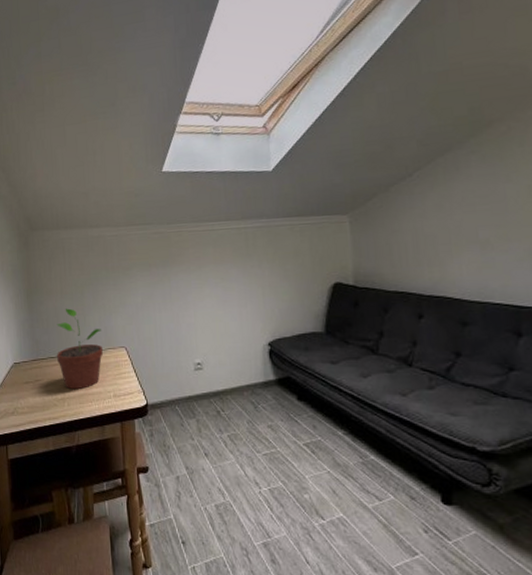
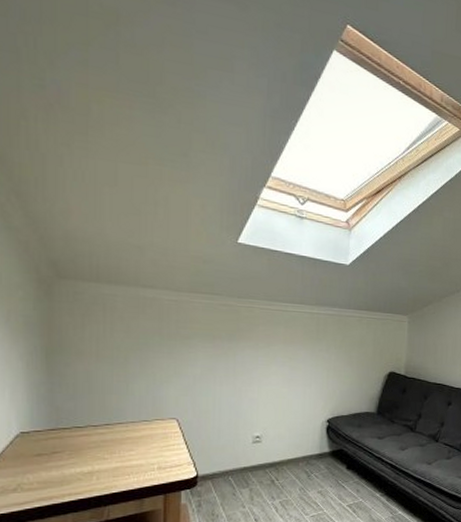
potted plant: present [56,308,103,390] -> none [86,373,148,463]

